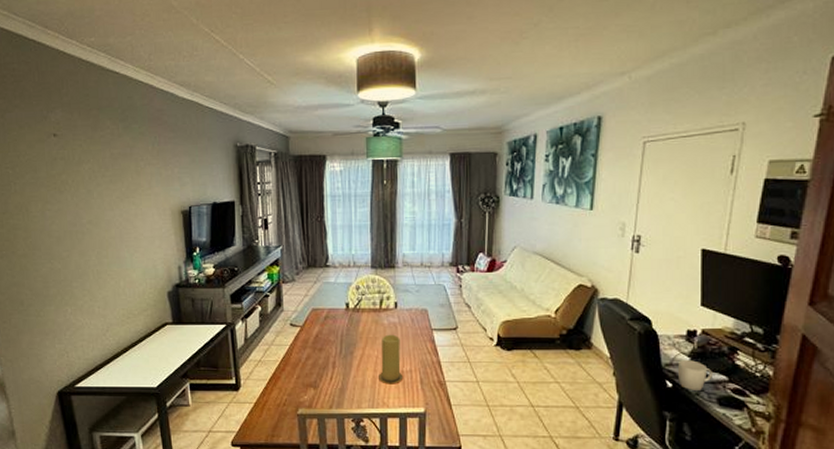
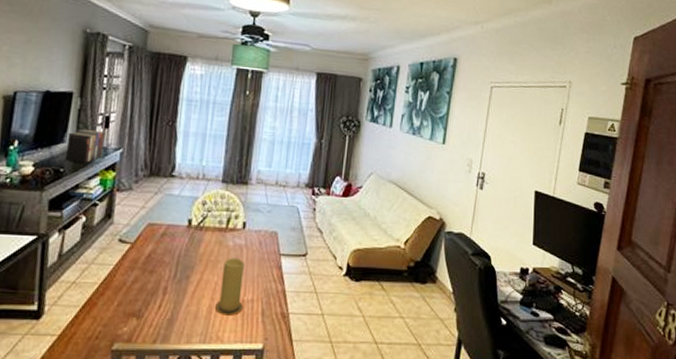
books: none [236,232,267,261] -> present [65,129,105,163]
mug: present [678,359,714,392] -> none [512,296,542,330]

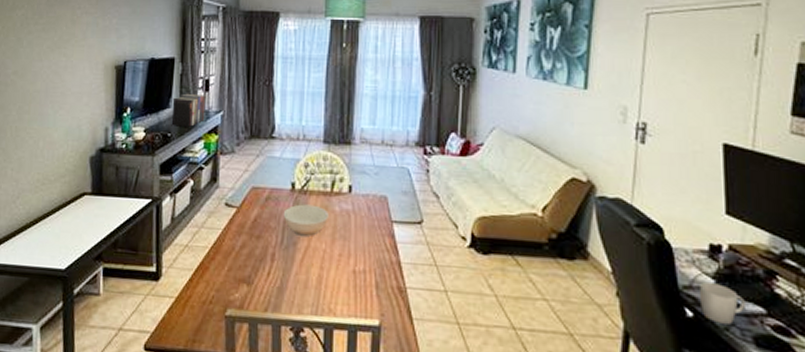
bowl: none [178,239,223,270] -> present [283,204,329,236]
candle: present [215,257,245,316] -> none [325,224,355,287]
mug: none [512,296,542,330] -> present [700,281,747,326]

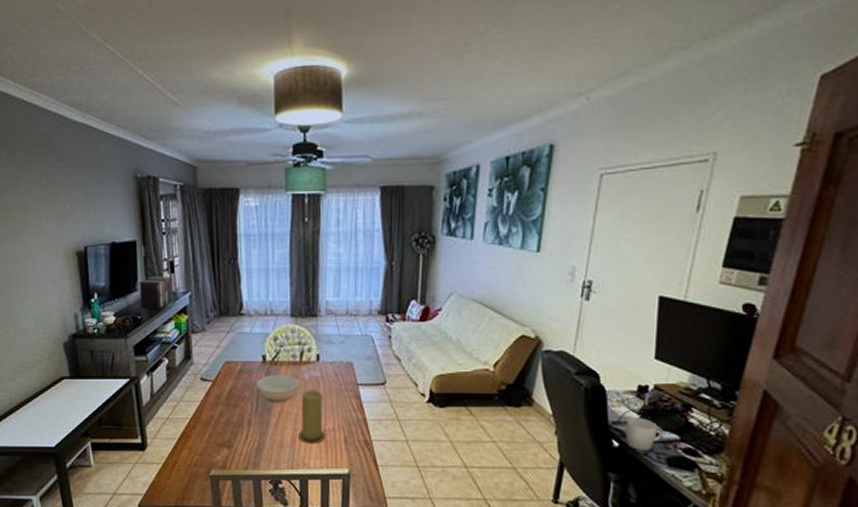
candle: none [325,224,355,287] -> present [299,389,326,444]

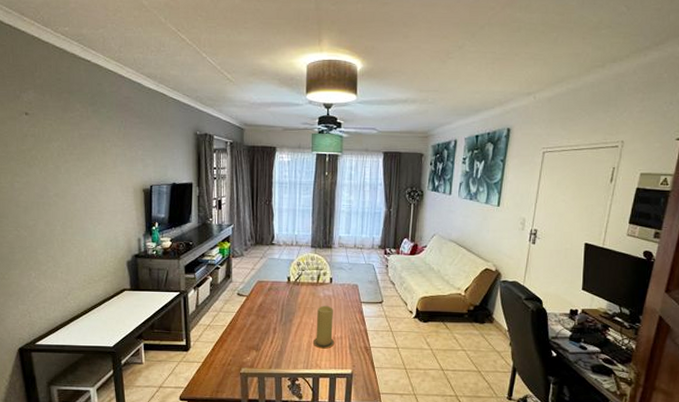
books: present [139,276,173,309] -> none [192,211,219,237]
bowl: present [256,374,299,402] -> none [281,292,315,315]
mug: present [626,416,665,452] -> none [561,333,589,360]

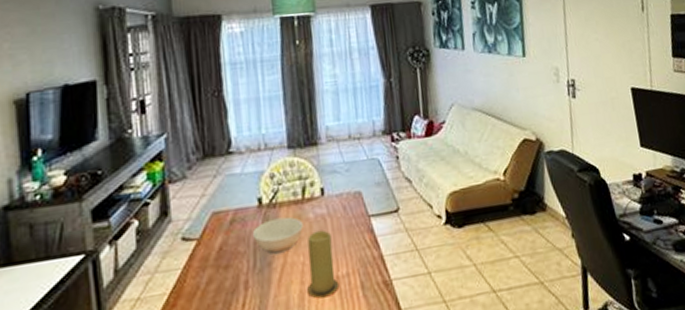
bowl: none [281,292,315,315] -> present [252,216,303,254]

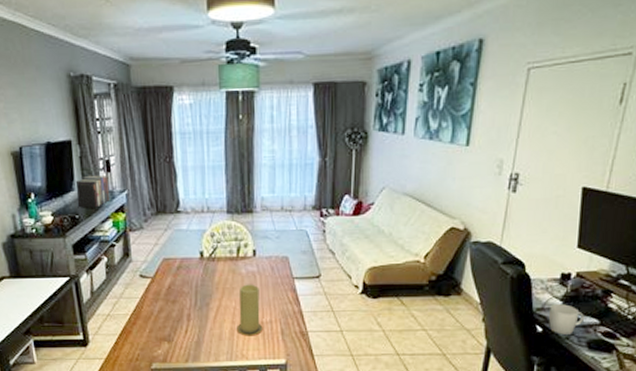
books: none [99,118,145,161] -> present [75,175,110,208]
bowl: present [252,216,303,254] -> none [194,269,236,297]
mug: none [631,206,665,241] -> present [549,303,585,336]

